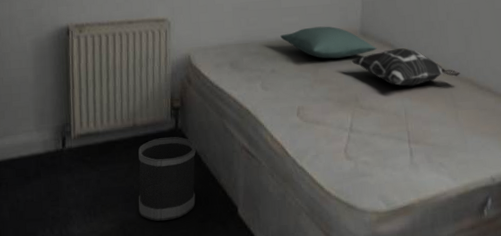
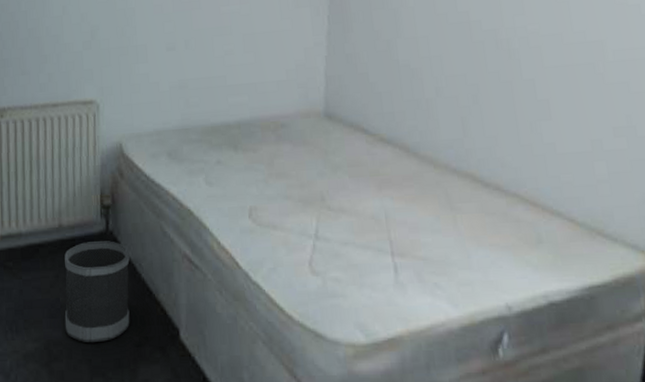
pillow: present [280,26,377,59] -> none [226,106,346,148]
decorative pillow: present [351,48,460,87] -> none [314,133,457,183]

